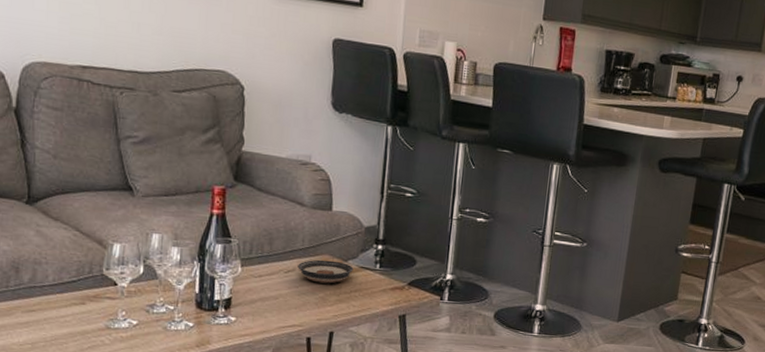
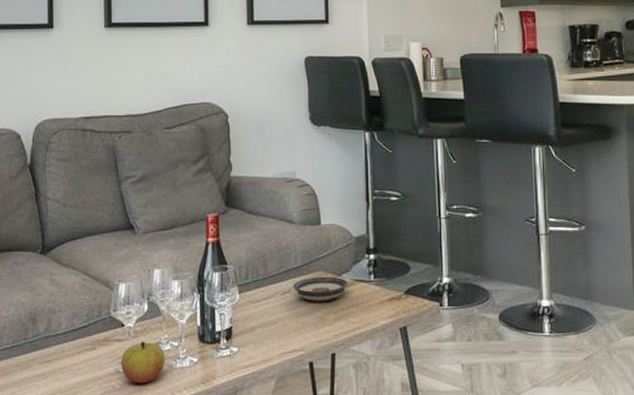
apple: none [112,301,159,342] -> present [121,341,165,384]

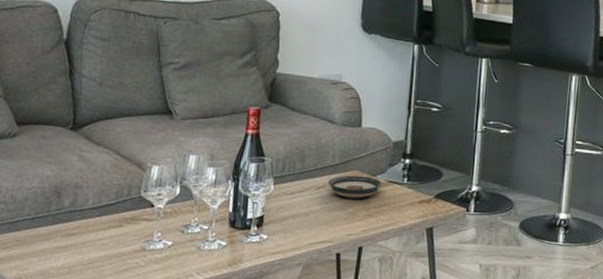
apple: present [121,341,165,384] -> none [147,222,194,263]

